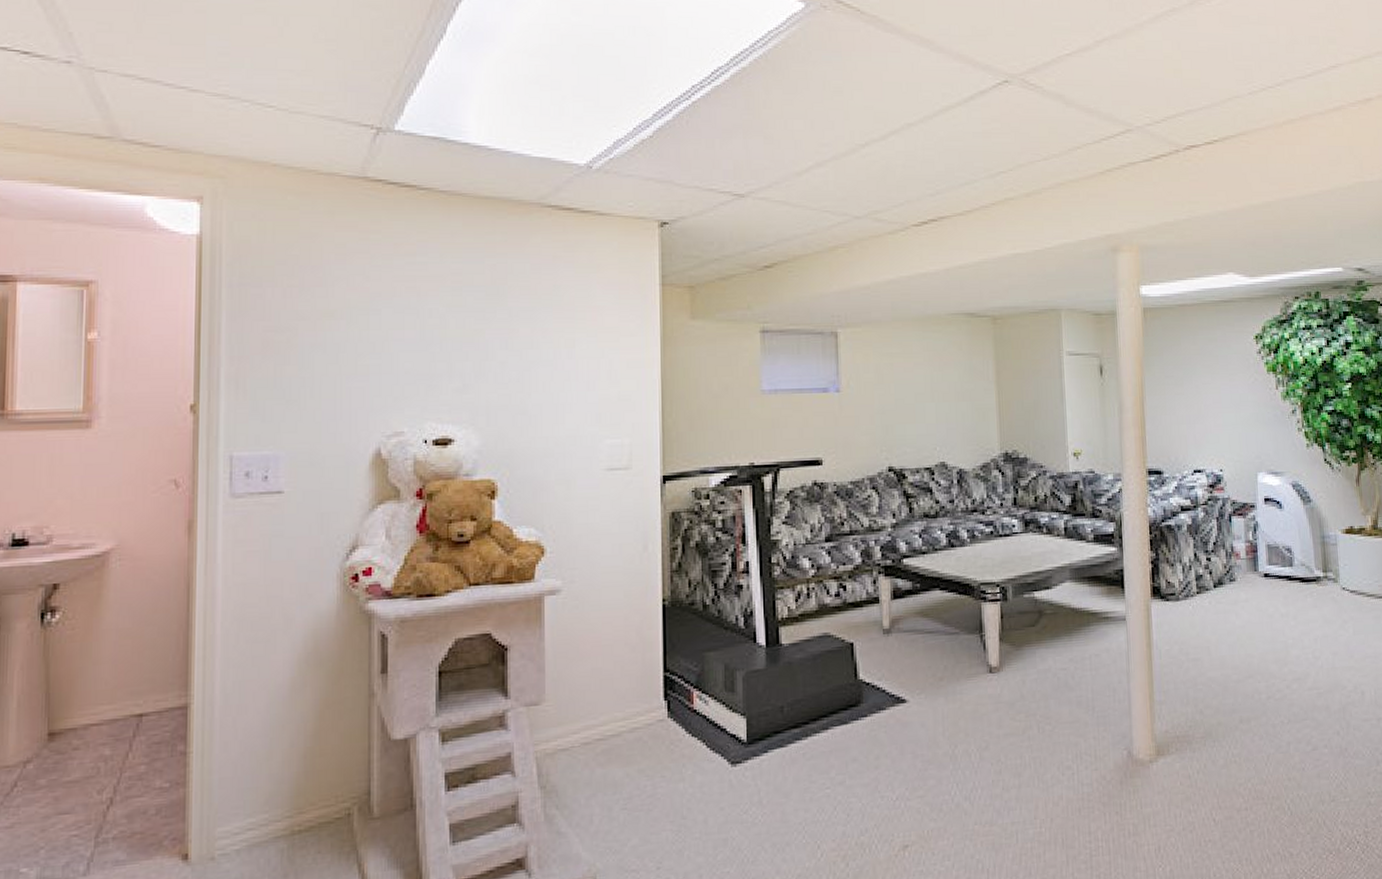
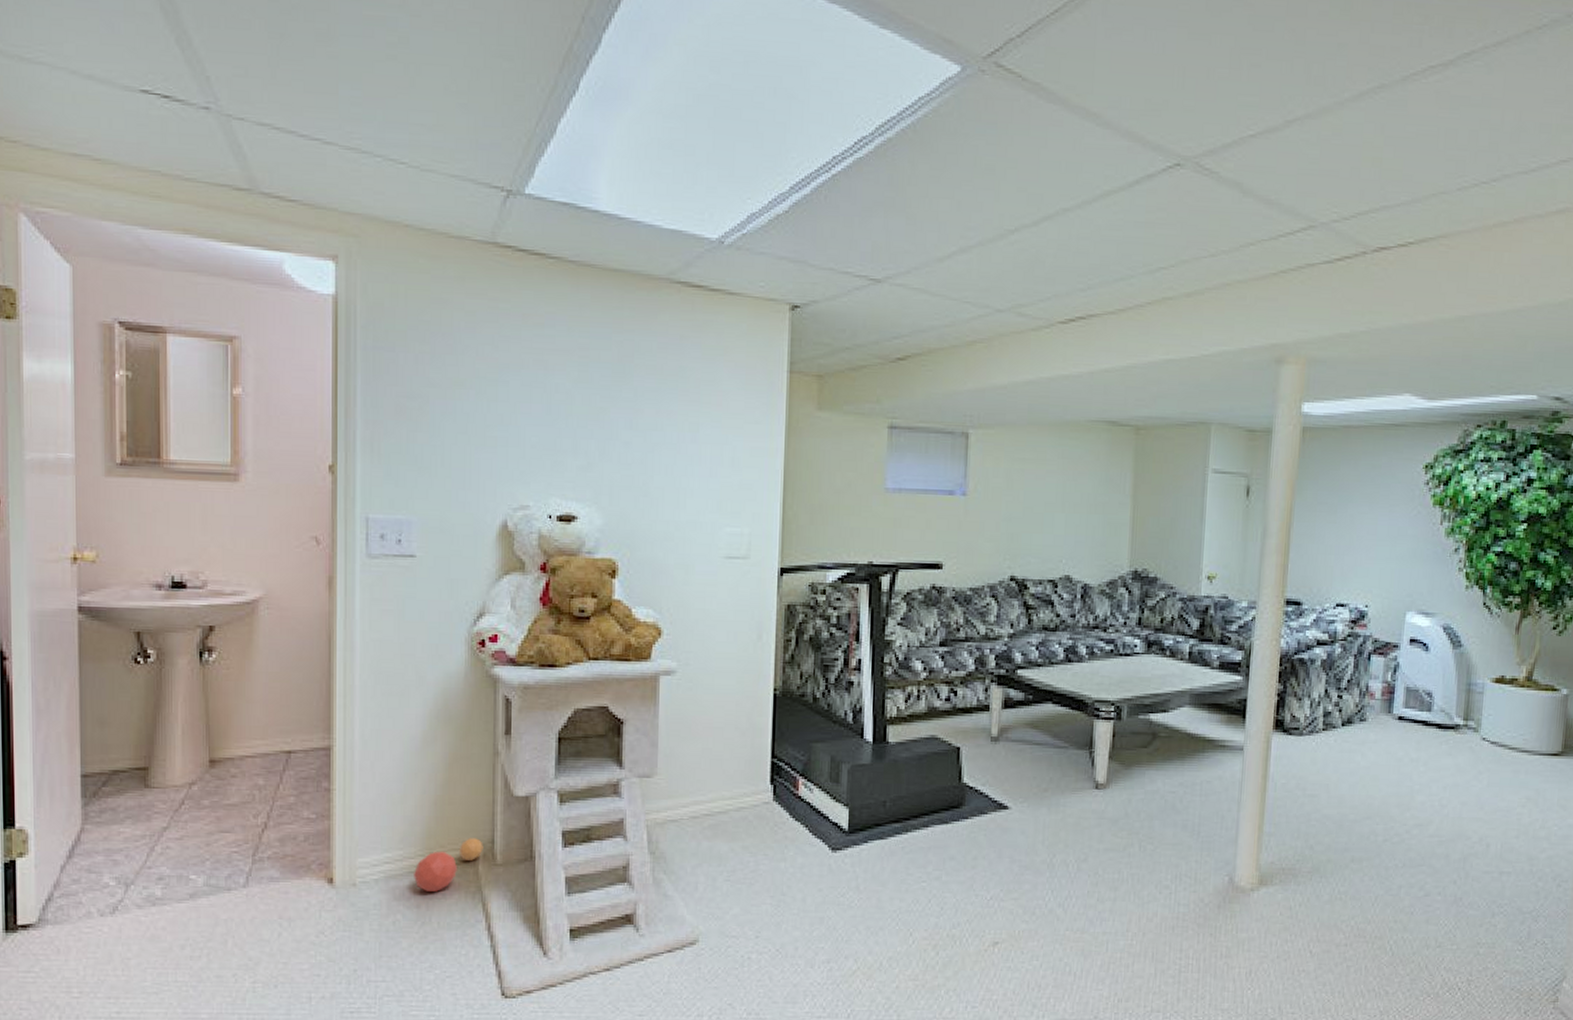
ball: none [281,791,359,858] -> present [414,838,483,892]

